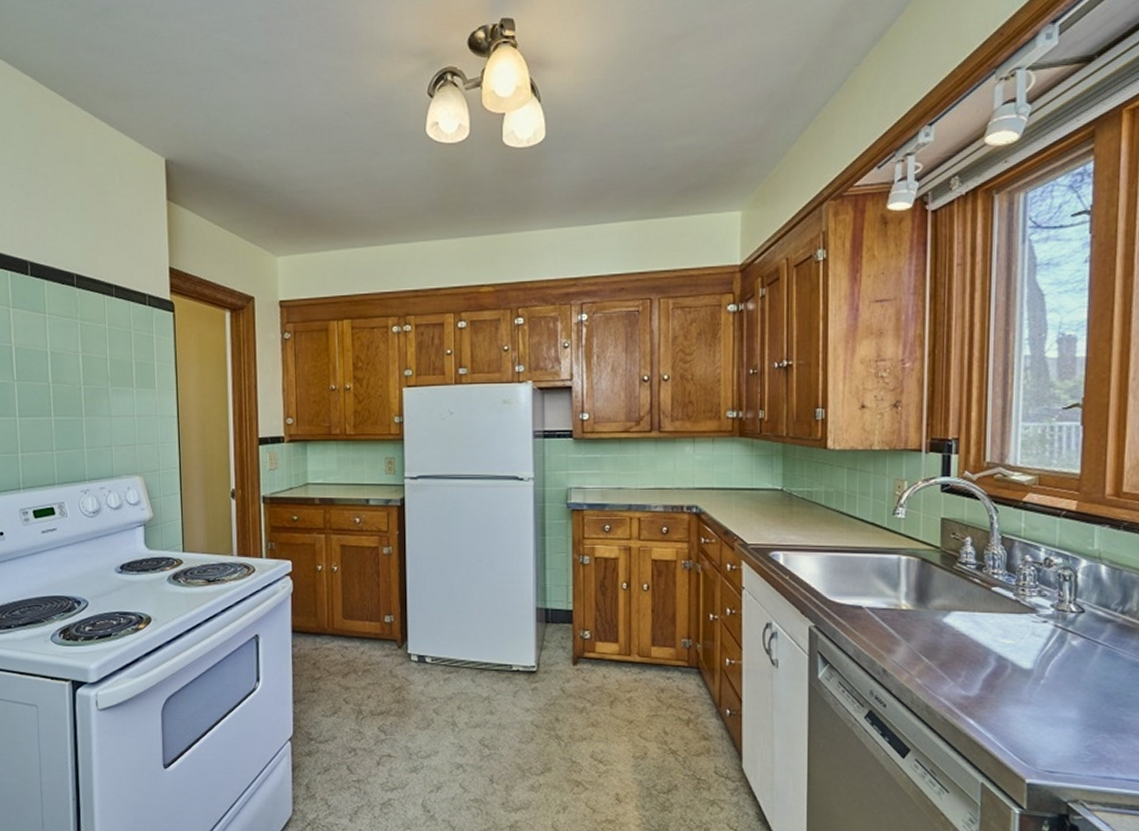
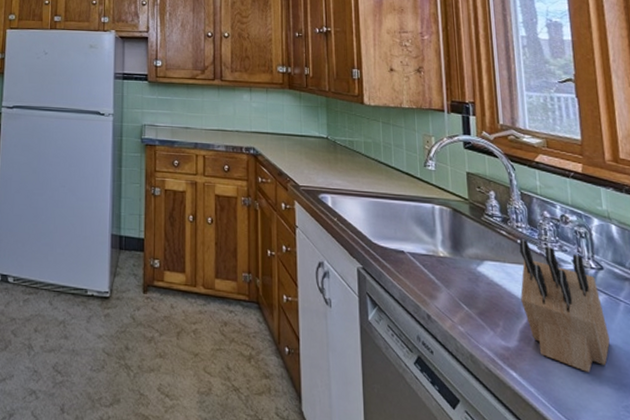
knife block: none [988,586,1081,715] -> present [519,239,610,372]

